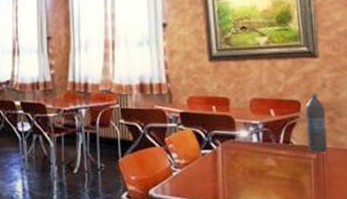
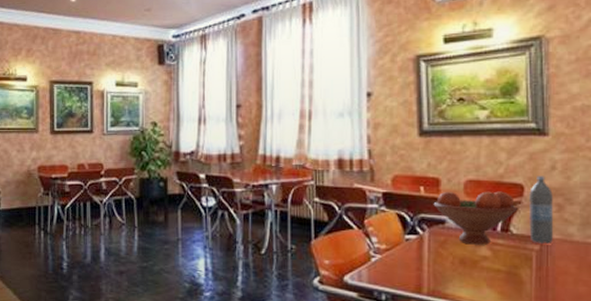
fruit bowl: none [224,107,296,156] -> present [433,191,518,245]

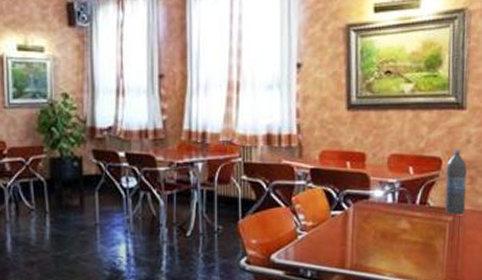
fruit bowl: present [433,191,518,245] -> none [358,165,436,218]

